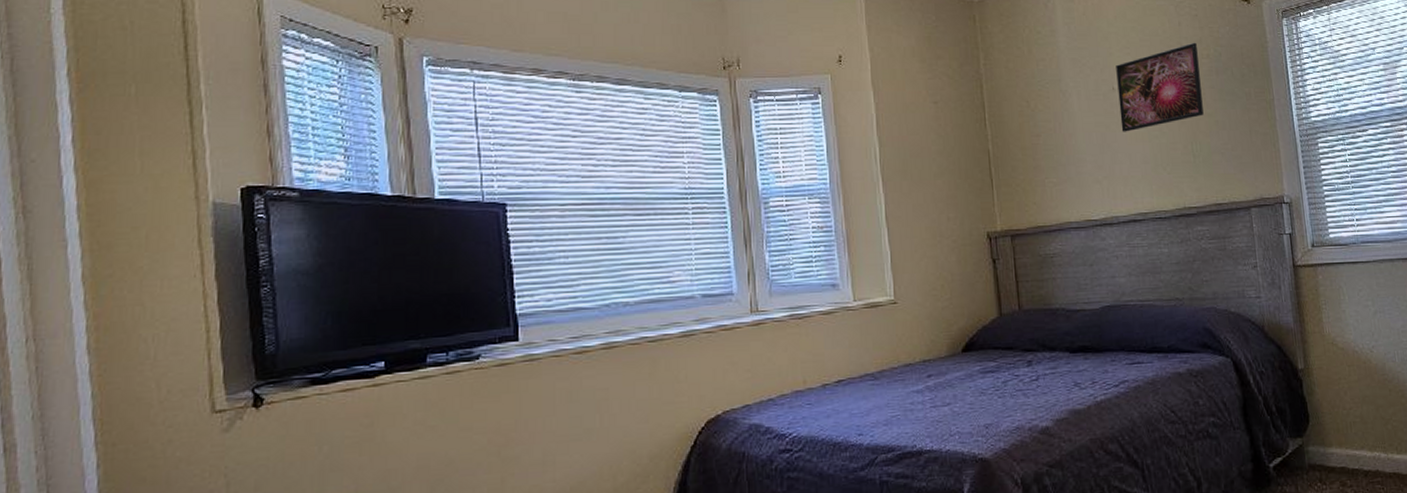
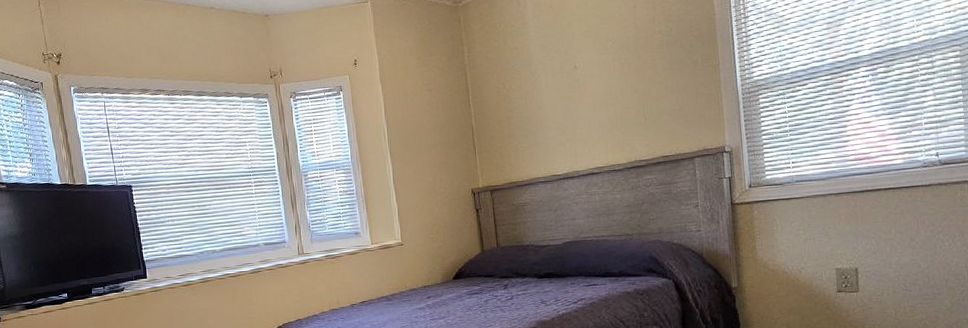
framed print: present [1116,42,1204,132] -> none [578,21,655,102]

